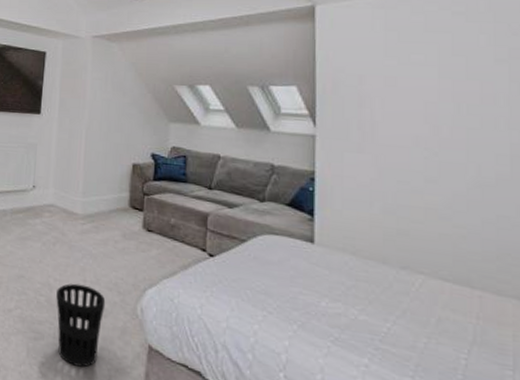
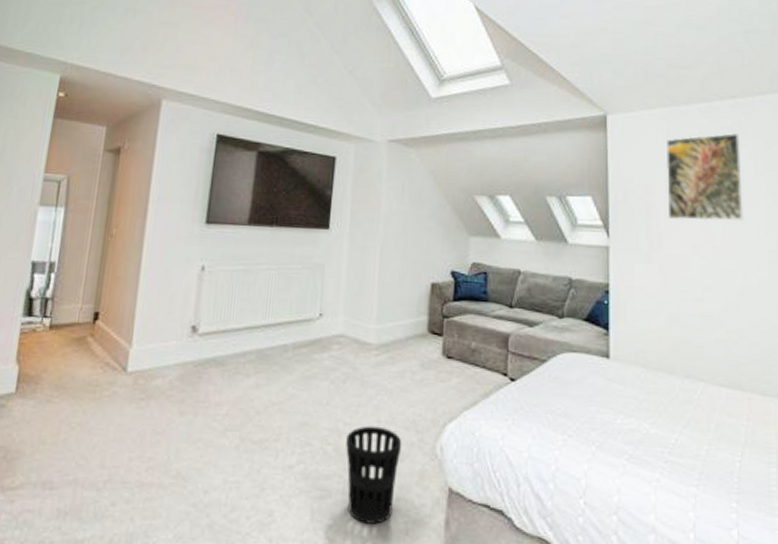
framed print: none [382,18,478,113] -> present [665,133,744,222]

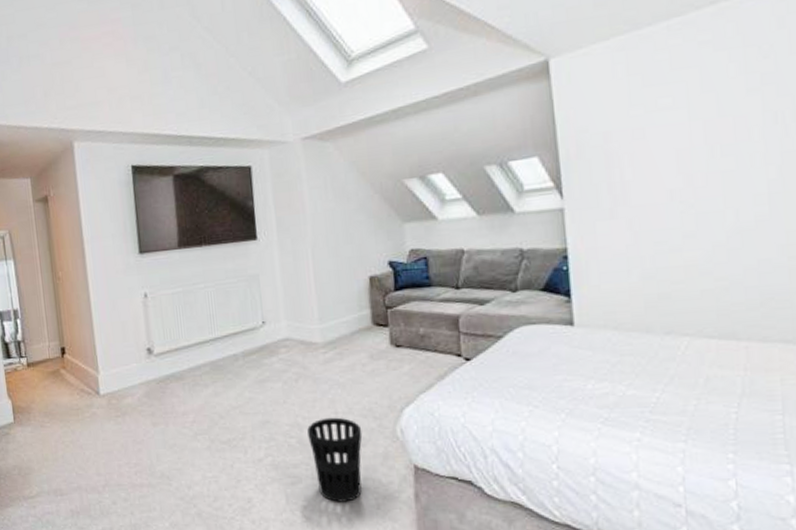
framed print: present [665,133,744,222] -> none [627,46,733,165]

